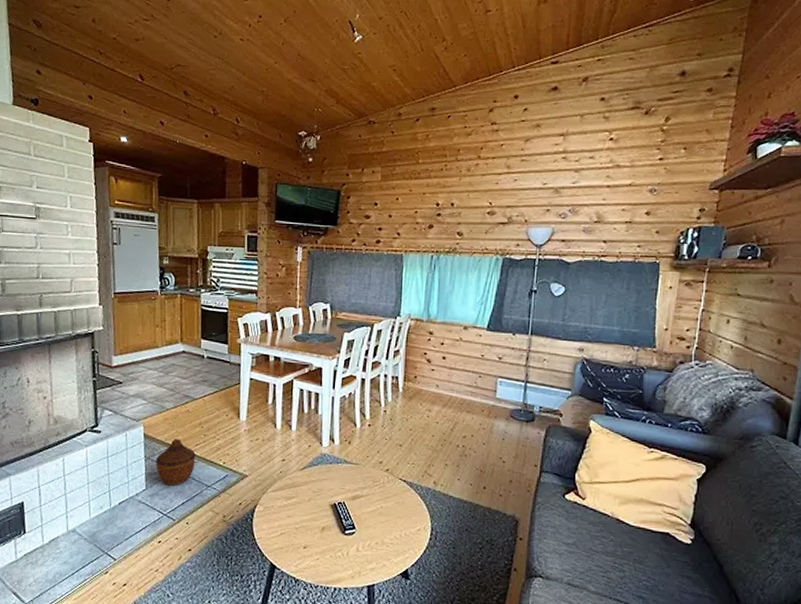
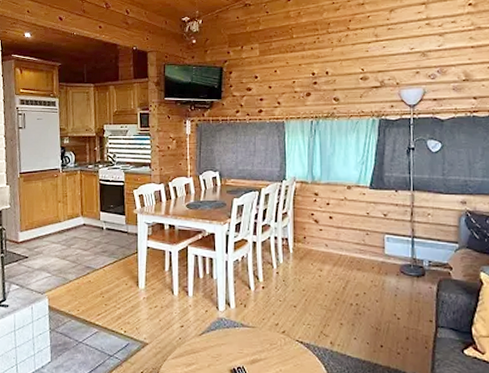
woven basket: present [156,439,196,486] -> none [60,310,98,357]

